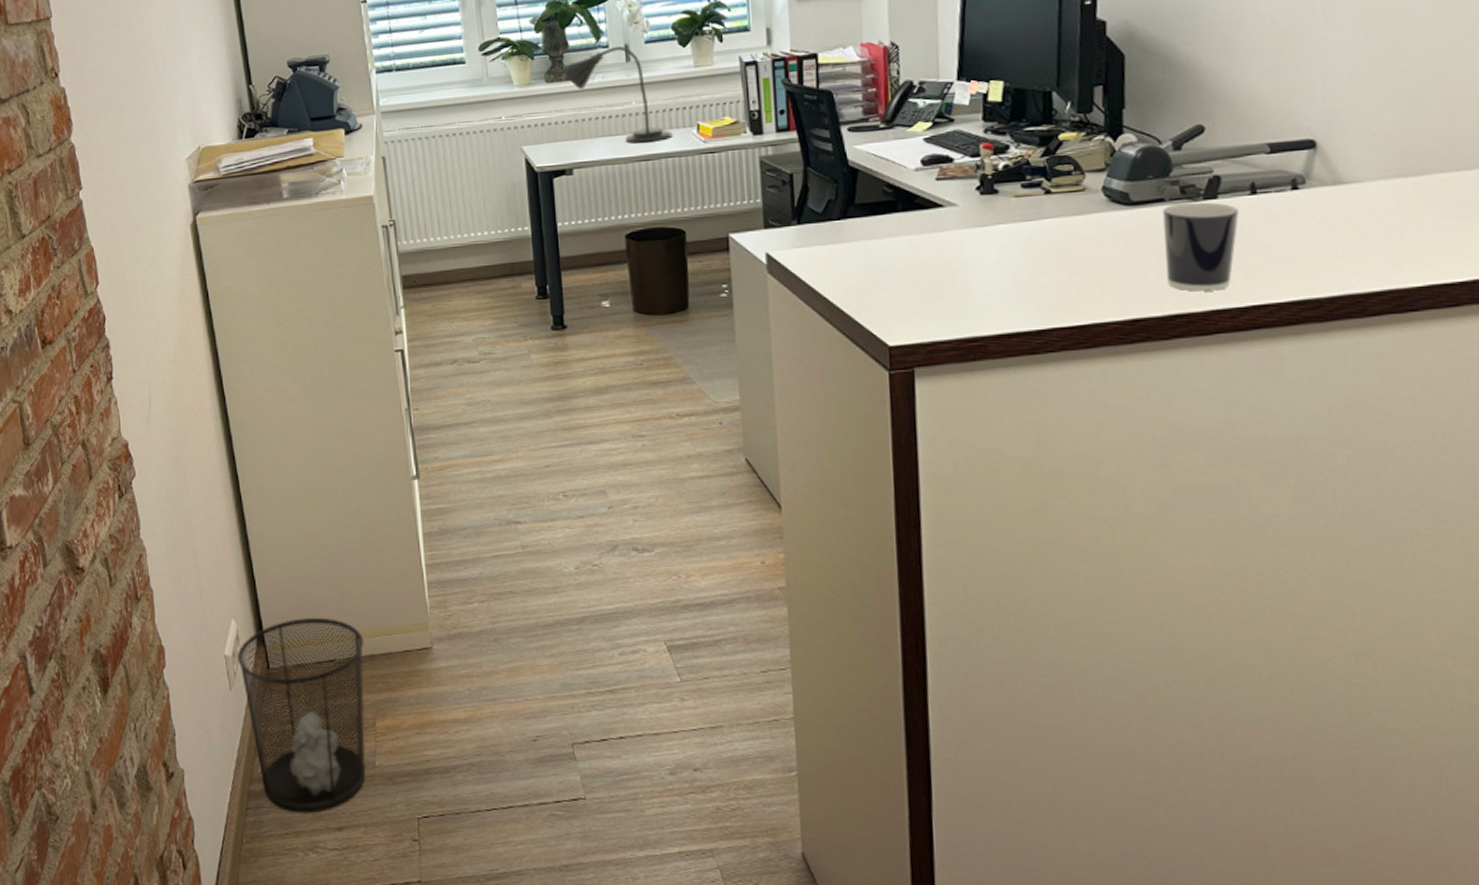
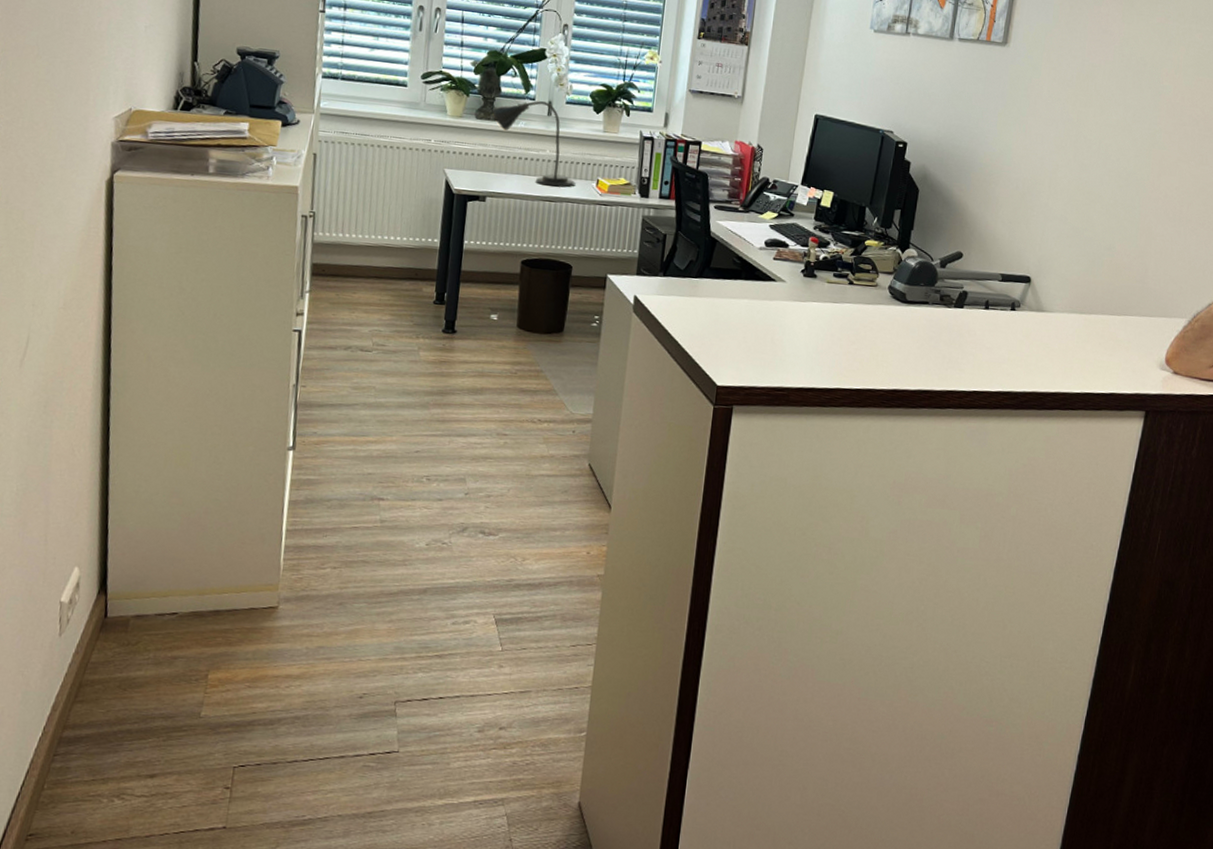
waste bin: present [237,618,366,813] -> none [73,570,212,761]
mug: present [1162,202,1239,292] -> none [921,307,975,376]

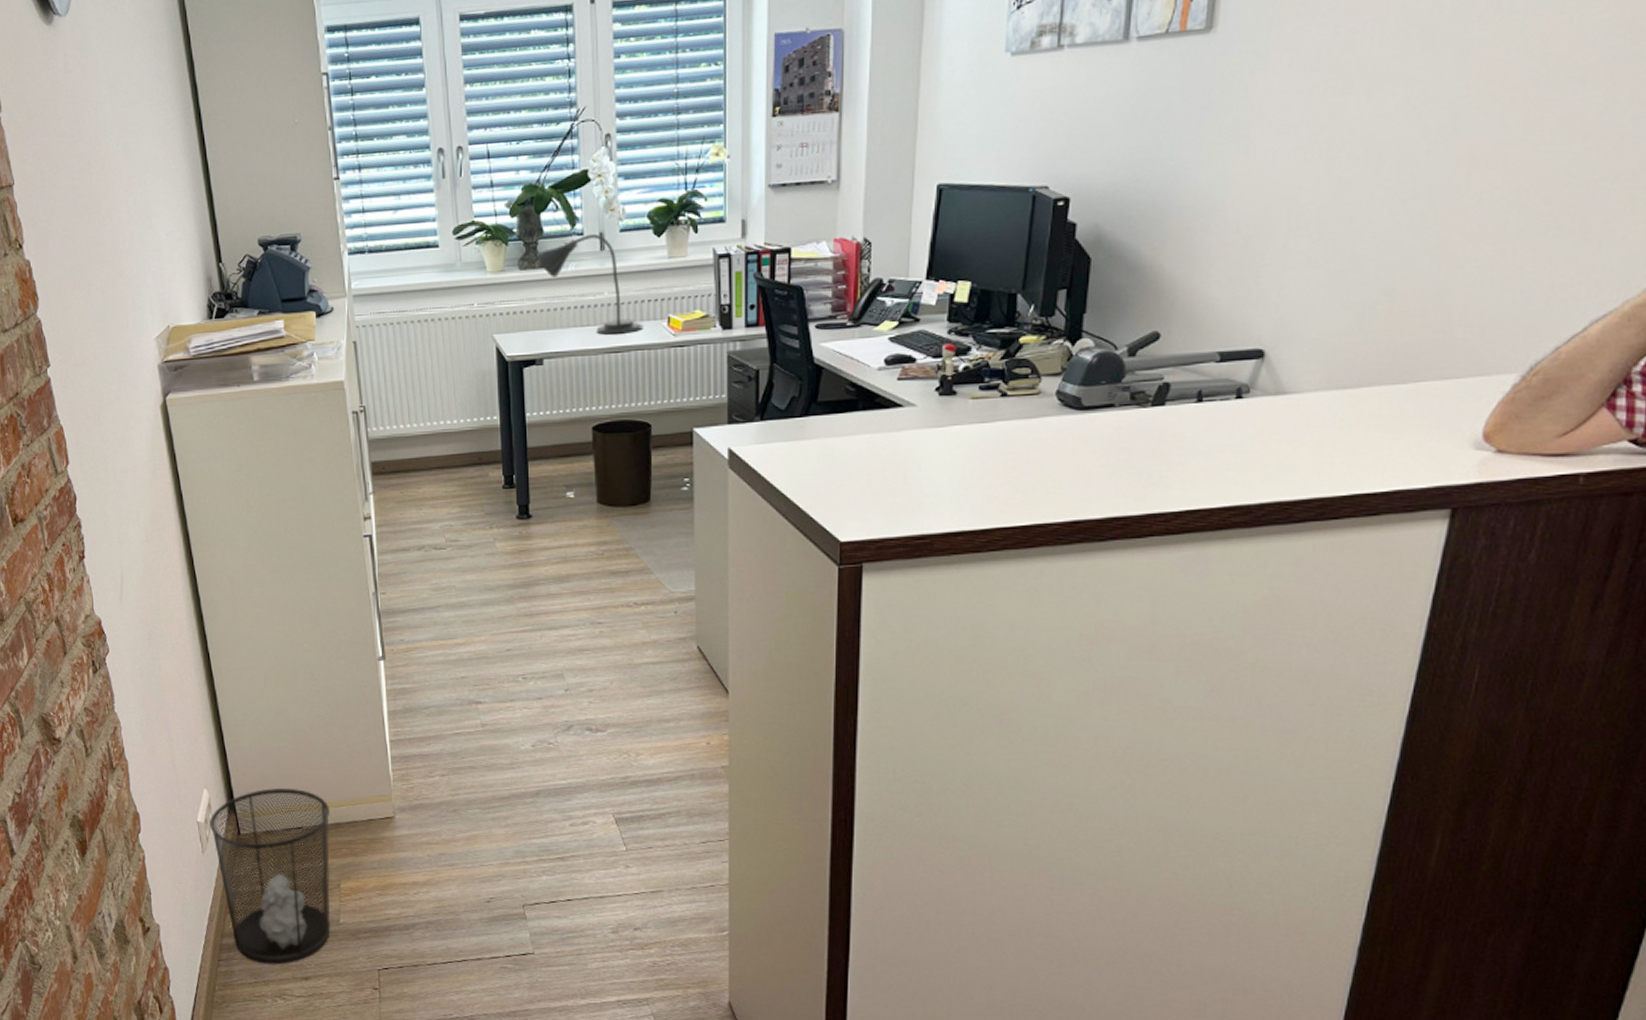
waste bin: none [73,570,212,761] -> present [209,788,331,965]

